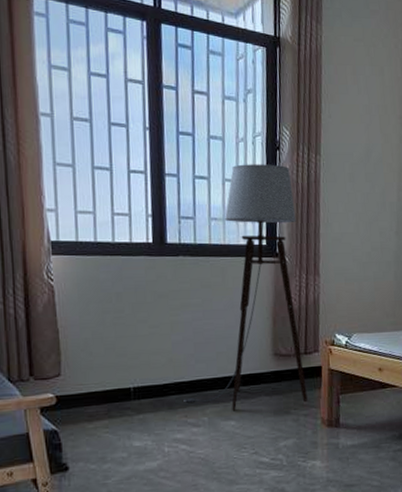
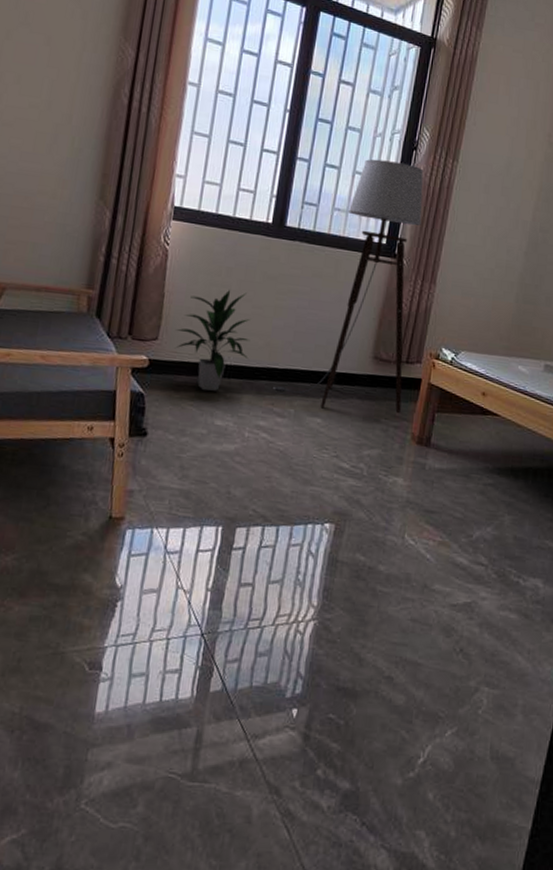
indoor plant: none [77,314,154,415] -> present [175,289,251,391]

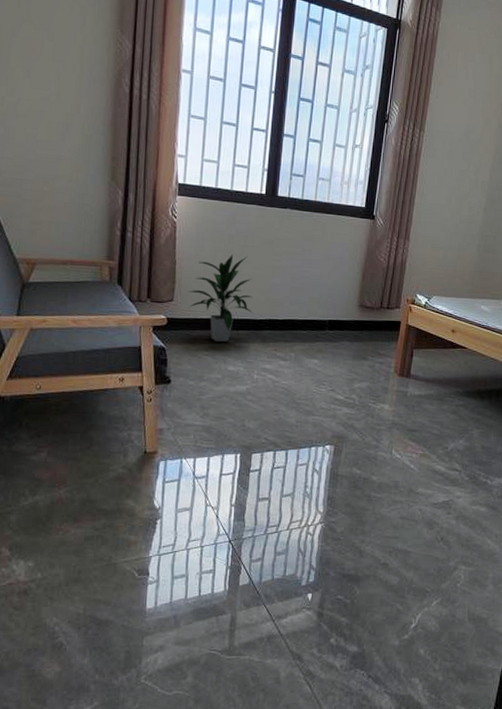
floor lamp: present [273,159,424,413] -> none [275,132,395,351]

